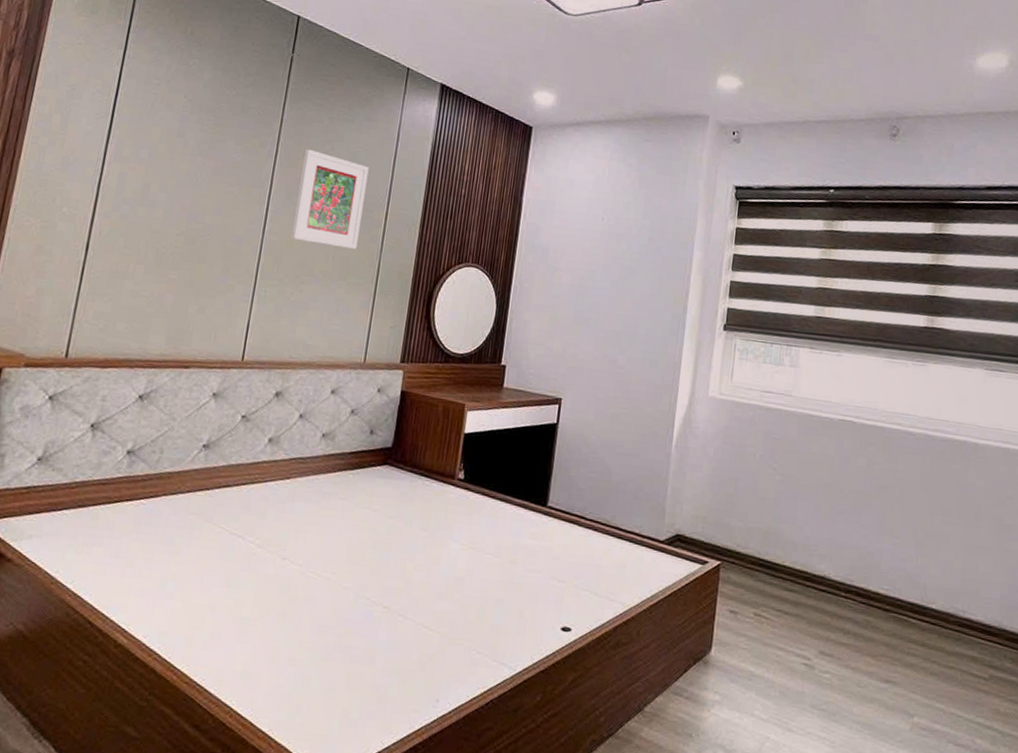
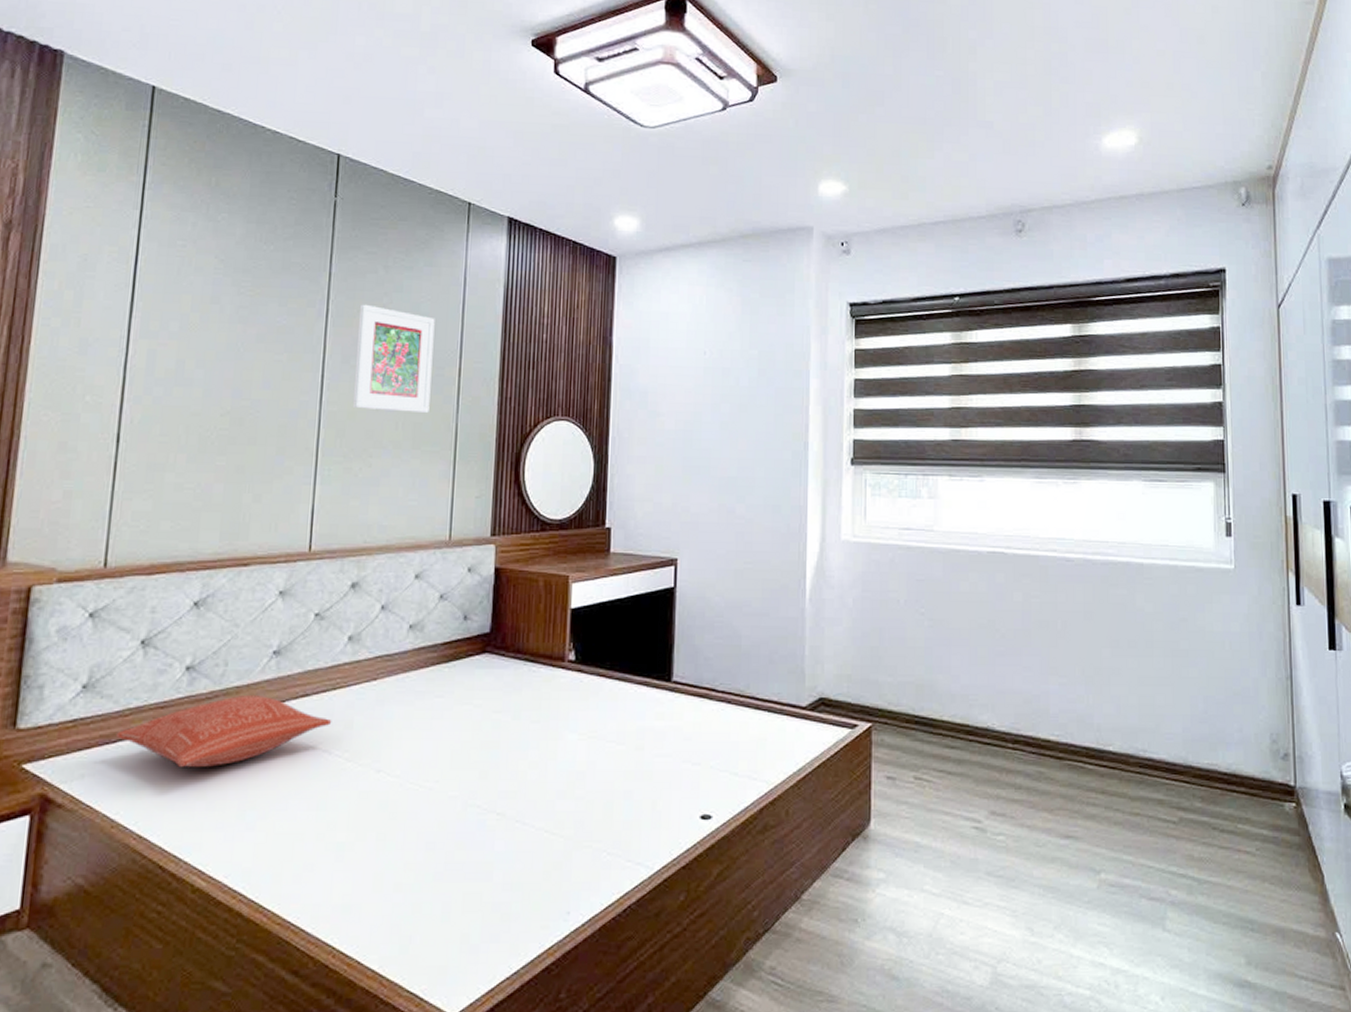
pillow: none [61,480,248,540] -> present [115,694,332,767]

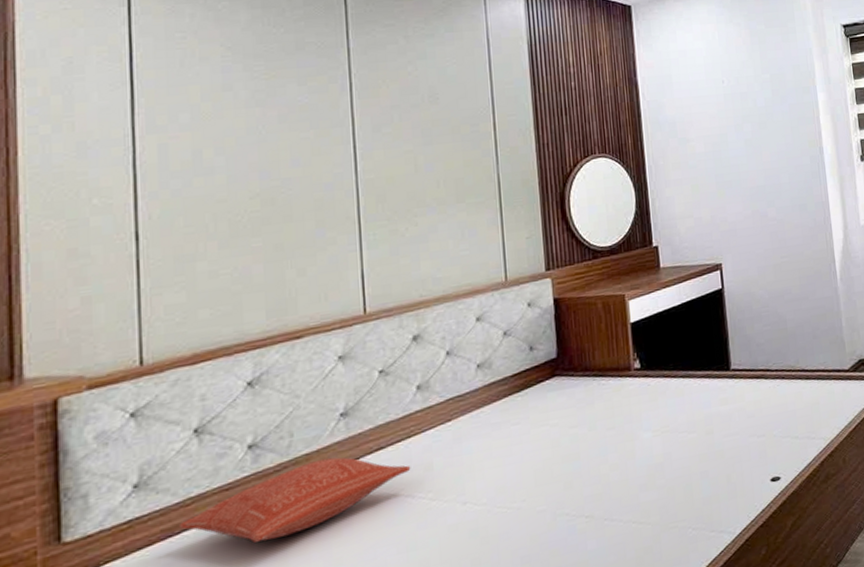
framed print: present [352,304,435,414] -> none [383,74,469,173]

